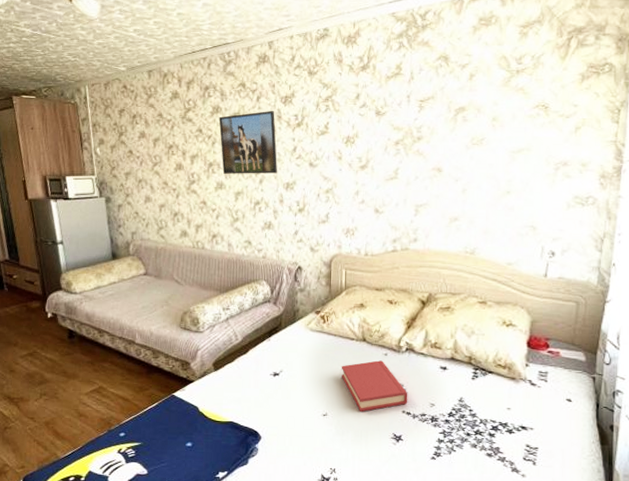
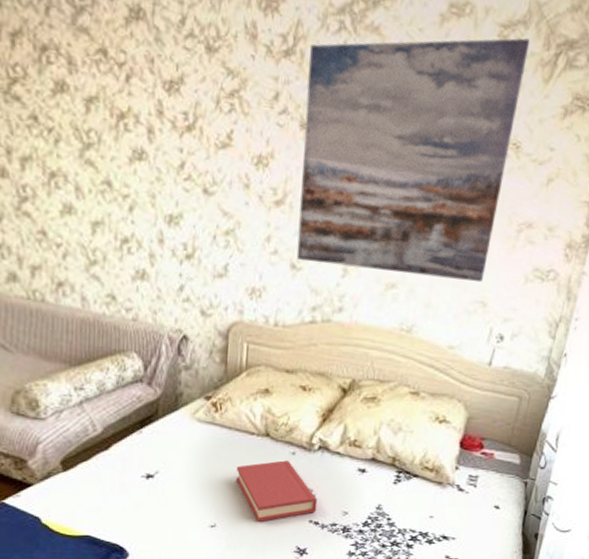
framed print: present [218,111,277,174] -> none [64,98,156,199]
wall art: none [379,32,546,211] -> present [296,38,530,283]

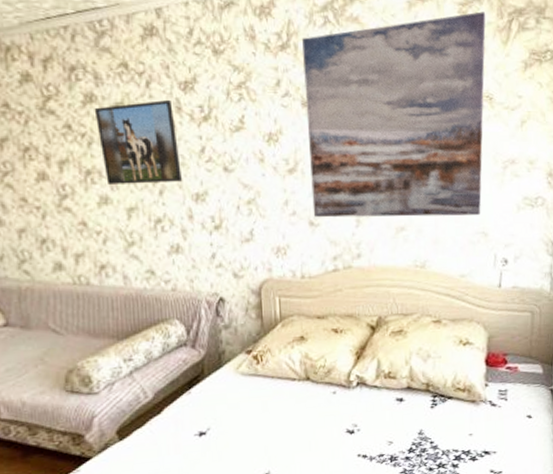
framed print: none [64,98,156,199] -> present [94,100,182,184]
hardback book: present [236,460,318,522] -> none [282,400,363,463]

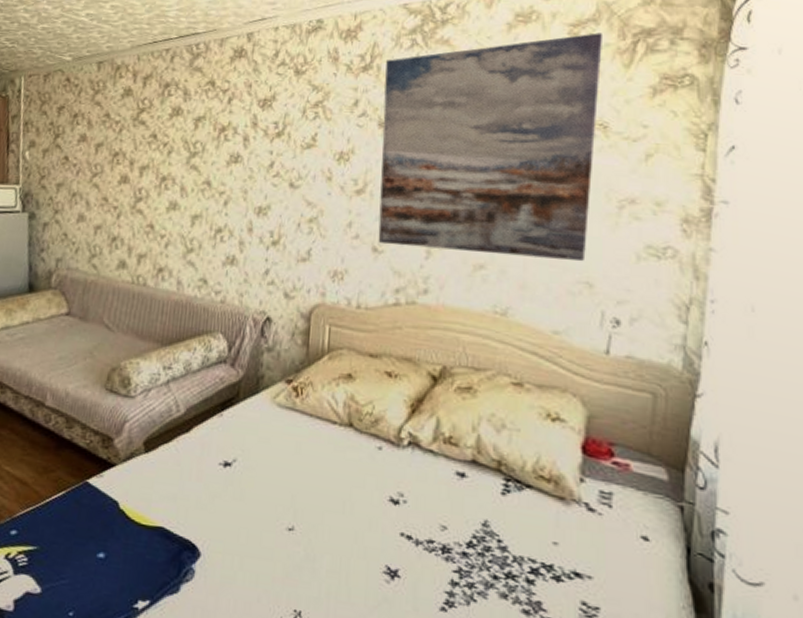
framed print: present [94,100,182,184] -> none [178,116,250,194]

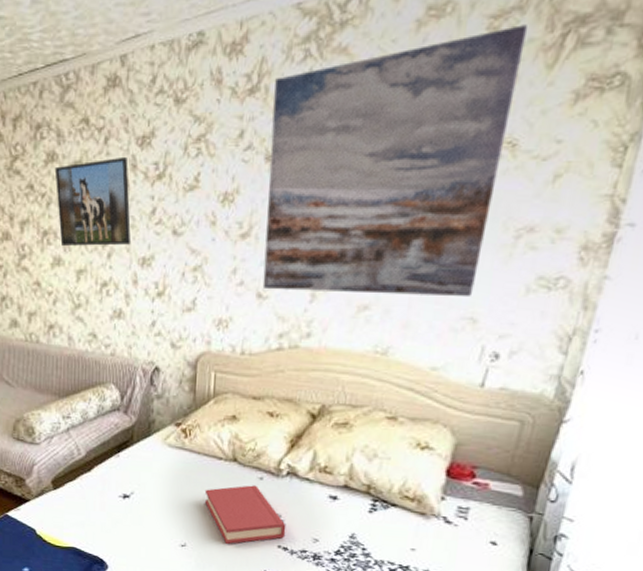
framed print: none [178,116,250,194] -> present [54,158,131,246]
hardback book: none [316,455,410,529] -> present [204,485,286,544]

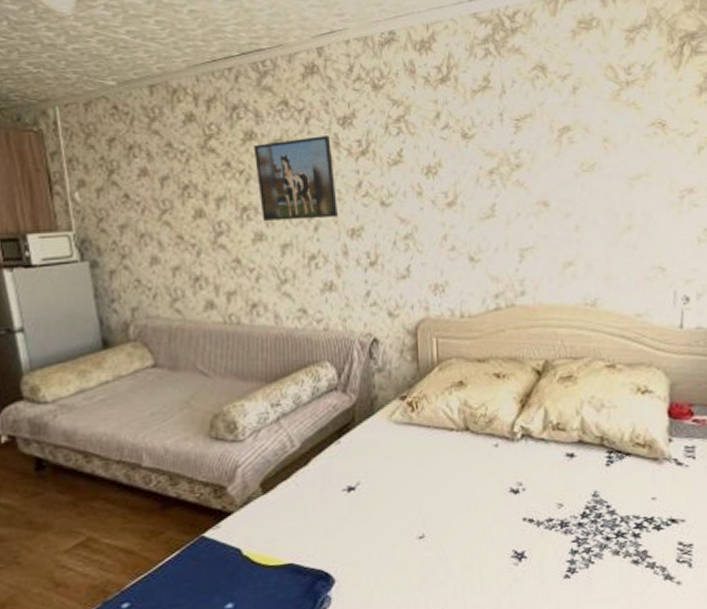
hardback book: present [204,485,286,544] -> none [439,454,529,526]
wall art: present [262,24,528,298] -> none [463,37,657,253]

